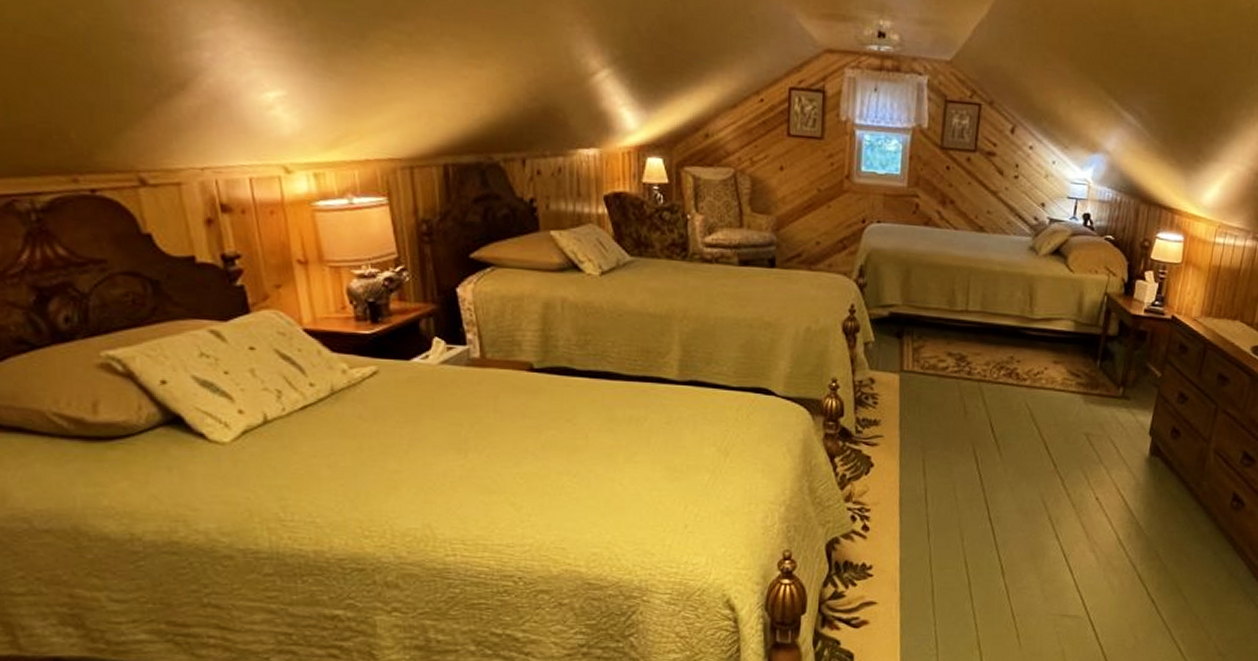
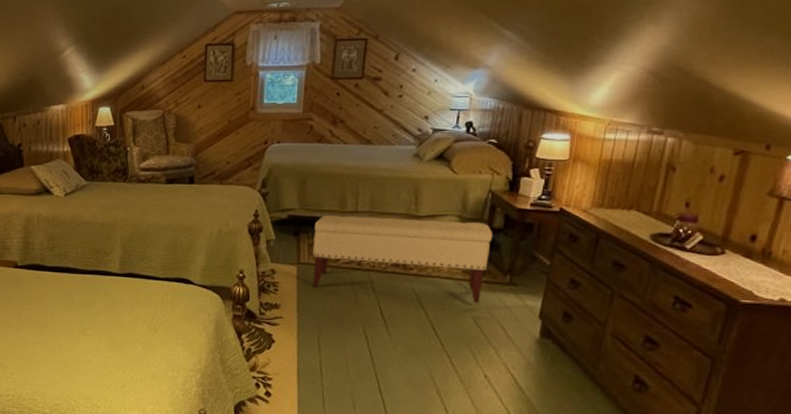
bench: none [917,313,1108,420] -> present [312,215,493,304]

